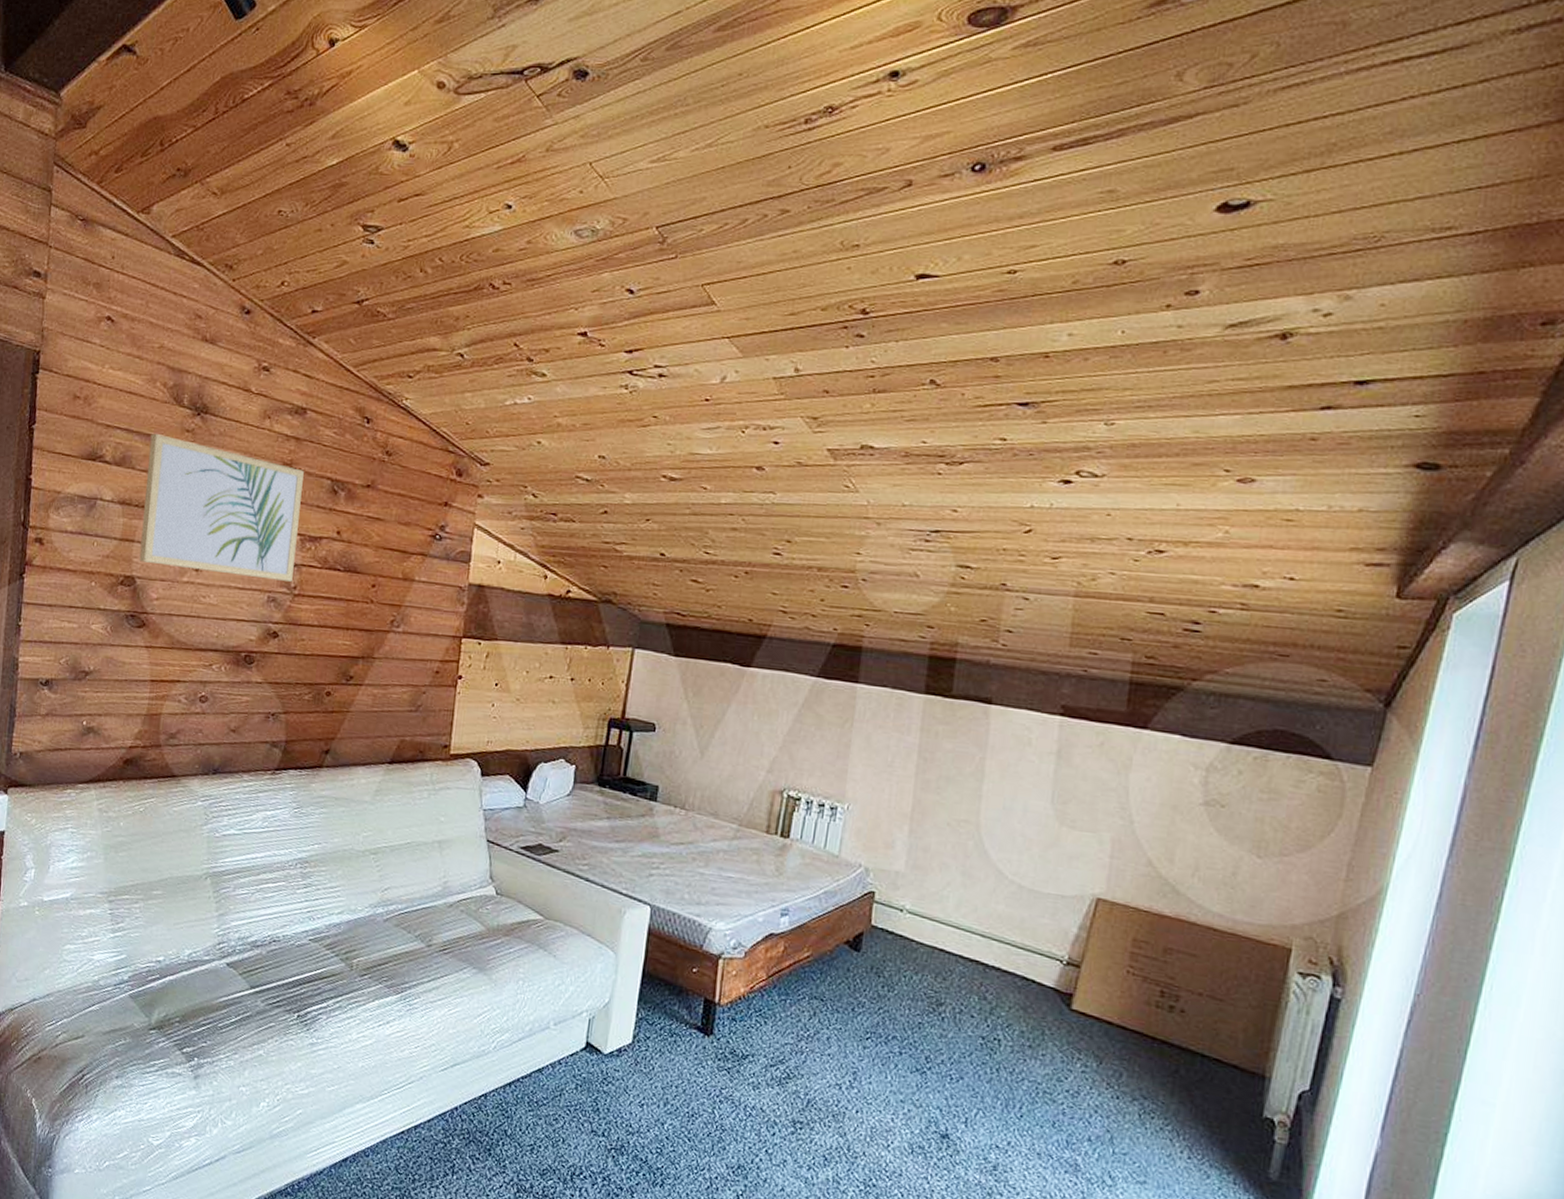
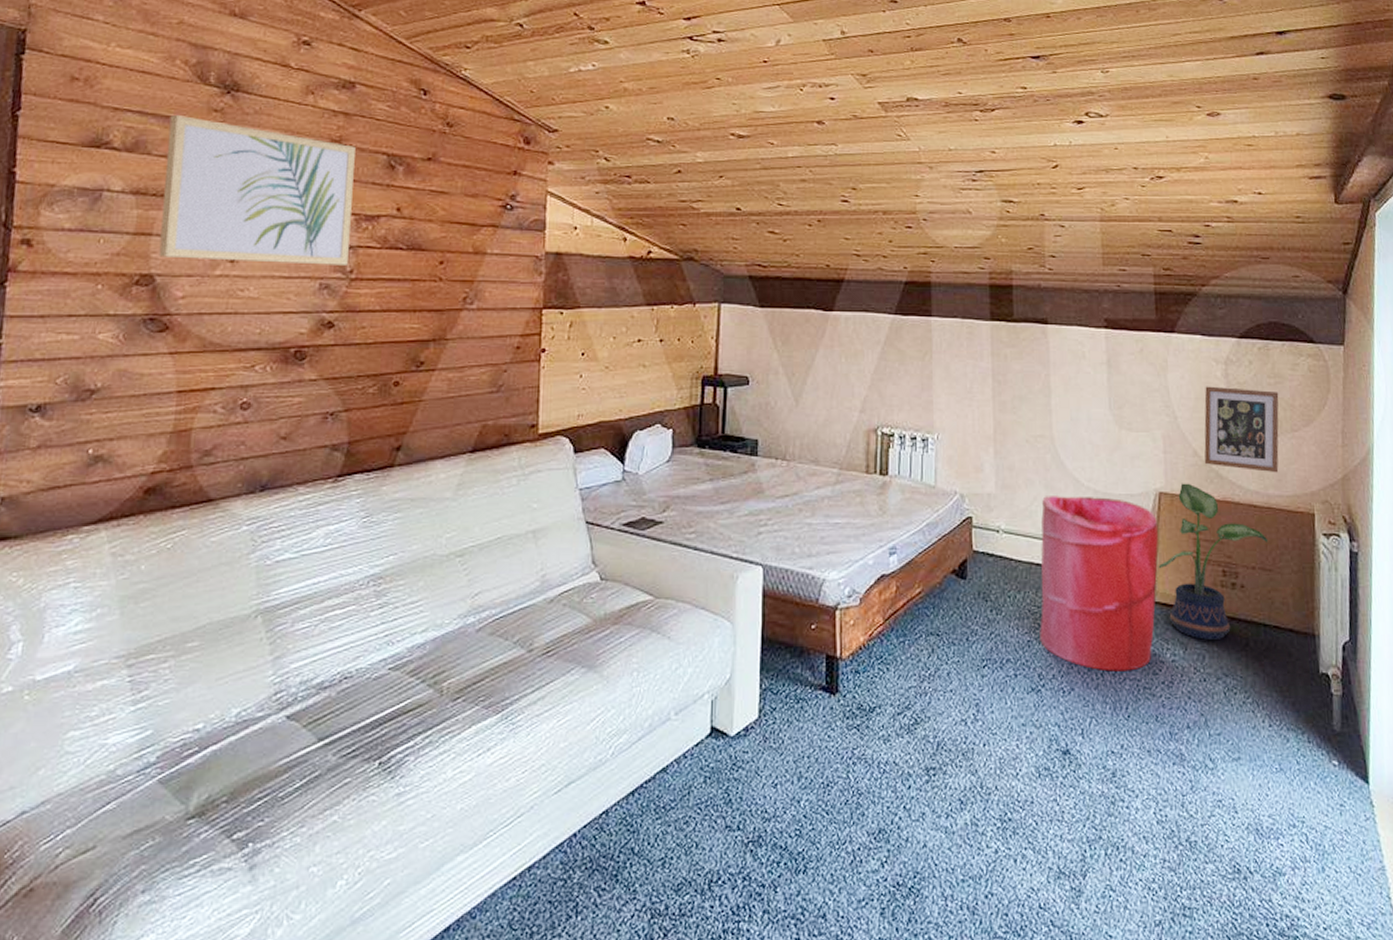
laundry hamper: none [932,883,1090,1073] -> present [1039,496,1159,672]
potted plant: none [1082,892,1225,1061] -> present [1158,483,1269,640]
picture frame: none [1159,792,1271,899] -> present [1204,386,1279,473]

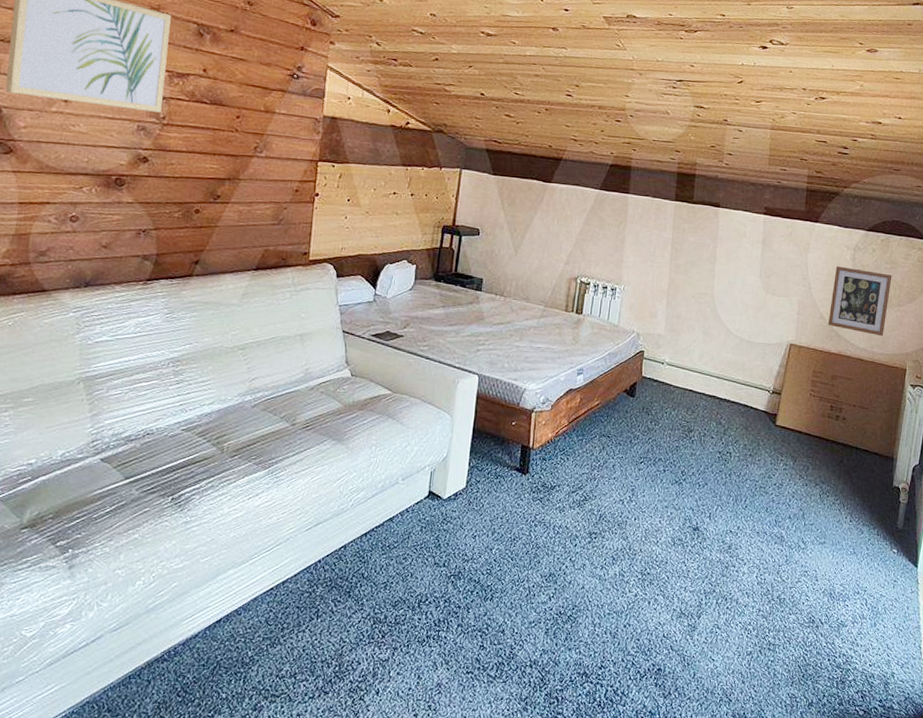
laundry hamper: present [1039,496,1159,672] -> none [686,340,786,474]
potted plant: present [1158,483,1269,640] -> none [782,338,869,456]

